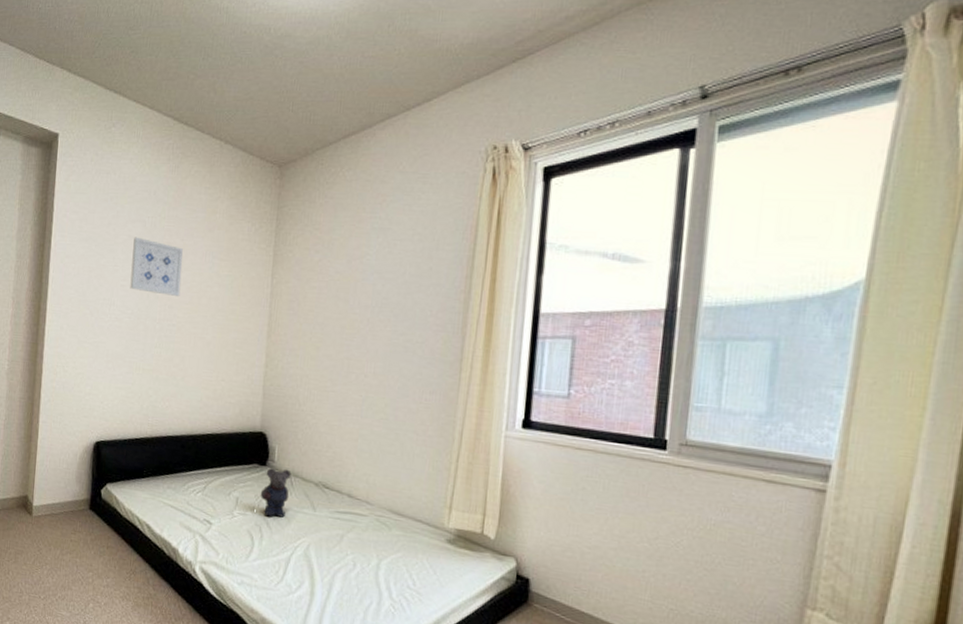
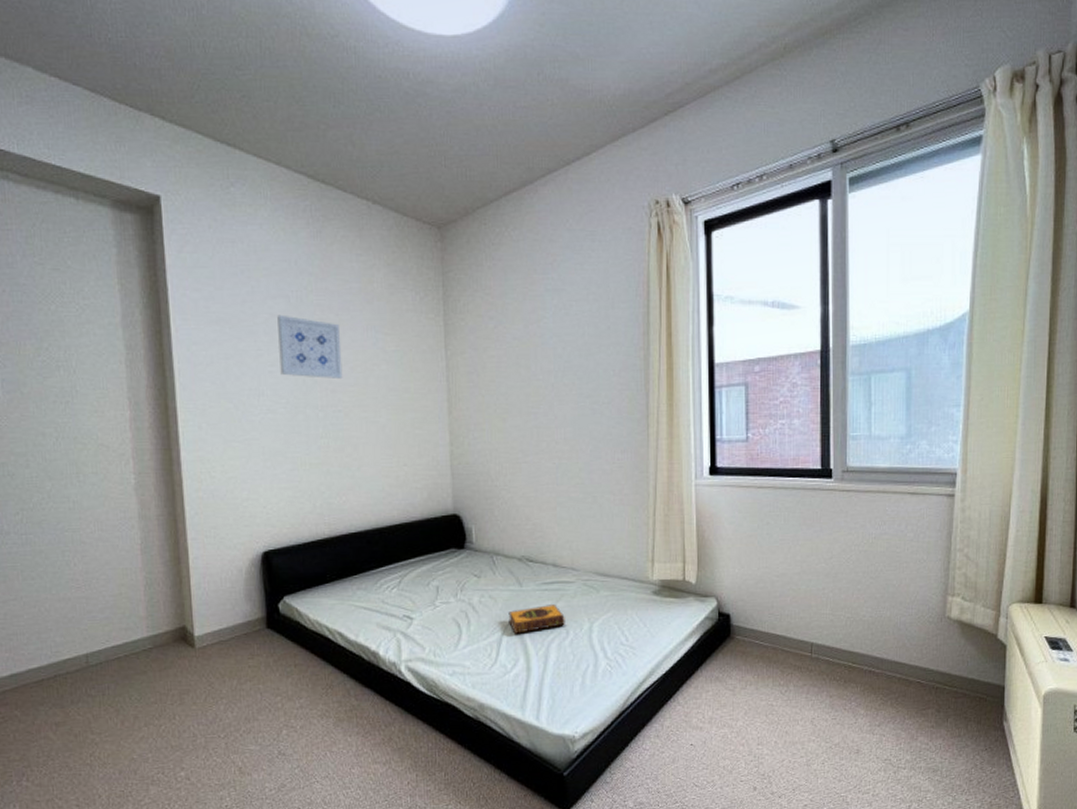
bear: present [260,468,292,518] -> none [461,548,493,601]
hardback book: none [299,533,354,558] -> present [508,604,565,634]

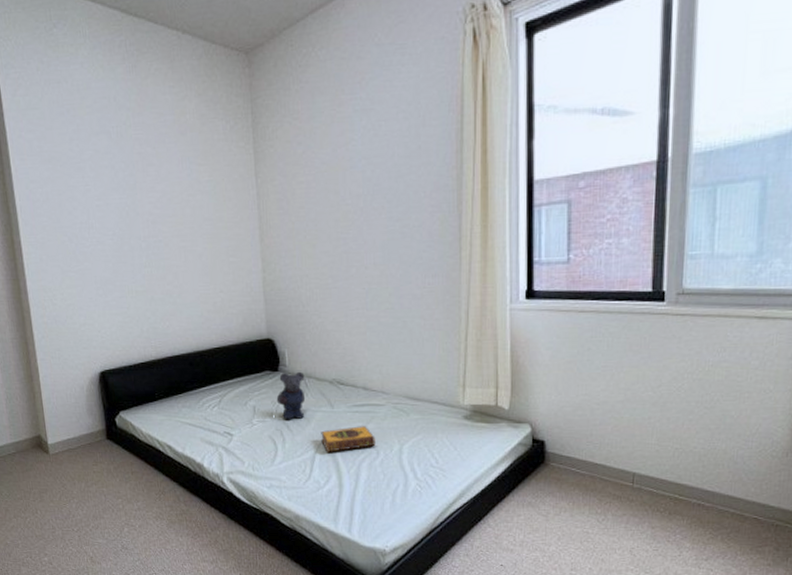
wall art: present [277,314,343,378] -> none [101,150,162,210]
bear: none [461,548,493,601] -> present [276,371,306,420]

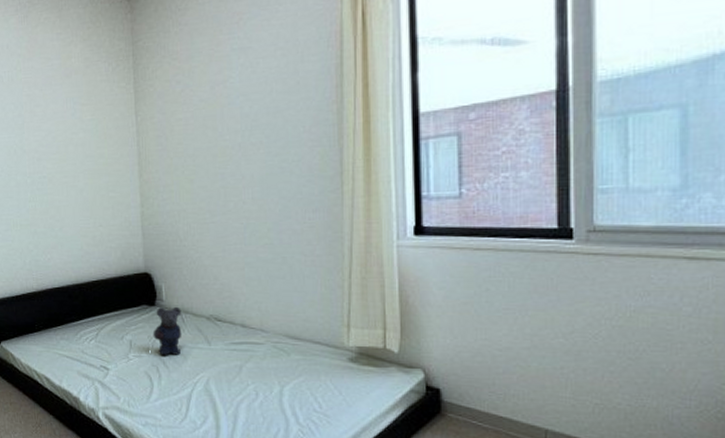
hardback book: present [321,426,376,452] -> none [197,365,255,391]

